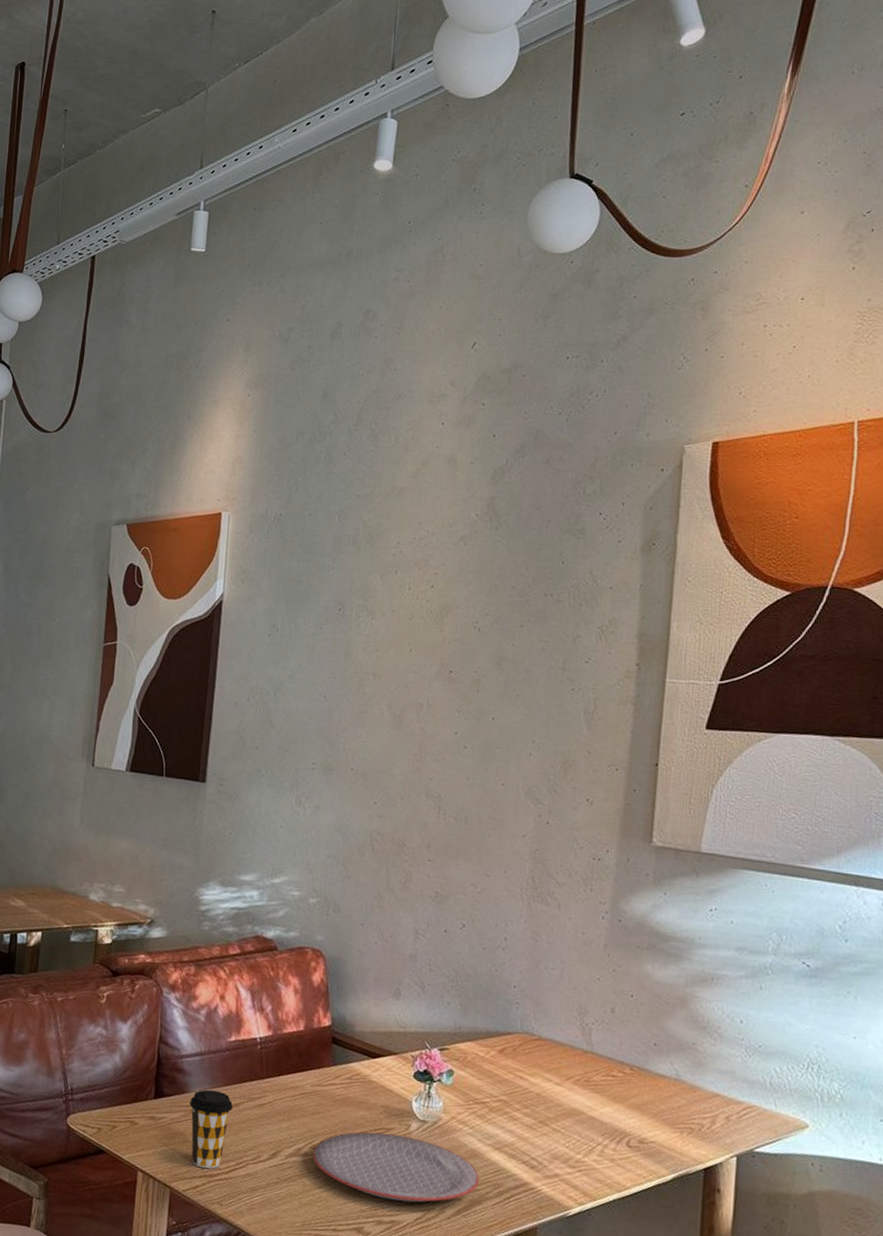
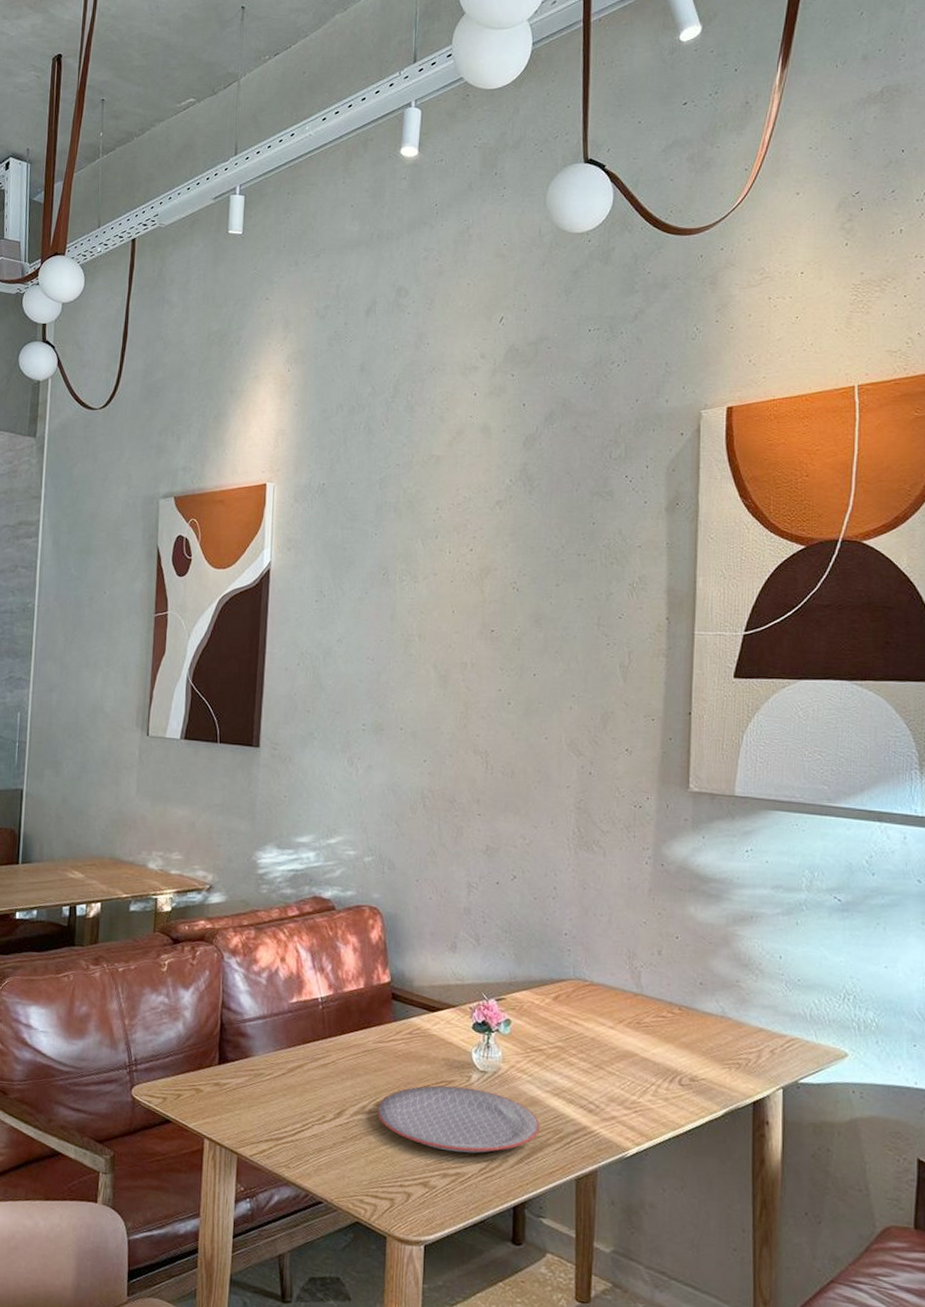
coffee cup: present [189,1089,233,1169] -> none [254,1052,297,1133]

